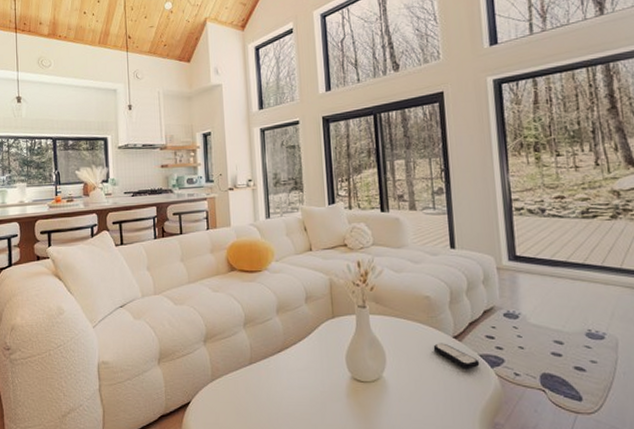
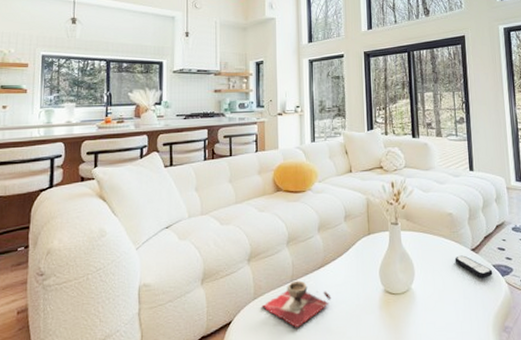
decorative bowl: none [220,363,294,411] -> present [262,280,332,327]

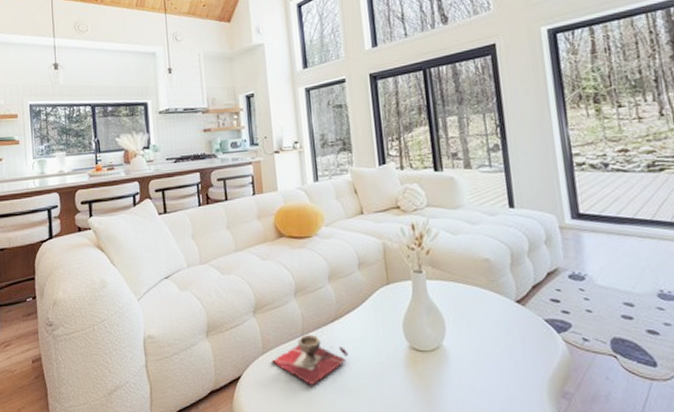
remote control: present [454,255,493,279] -> none [495,308,546,336]

